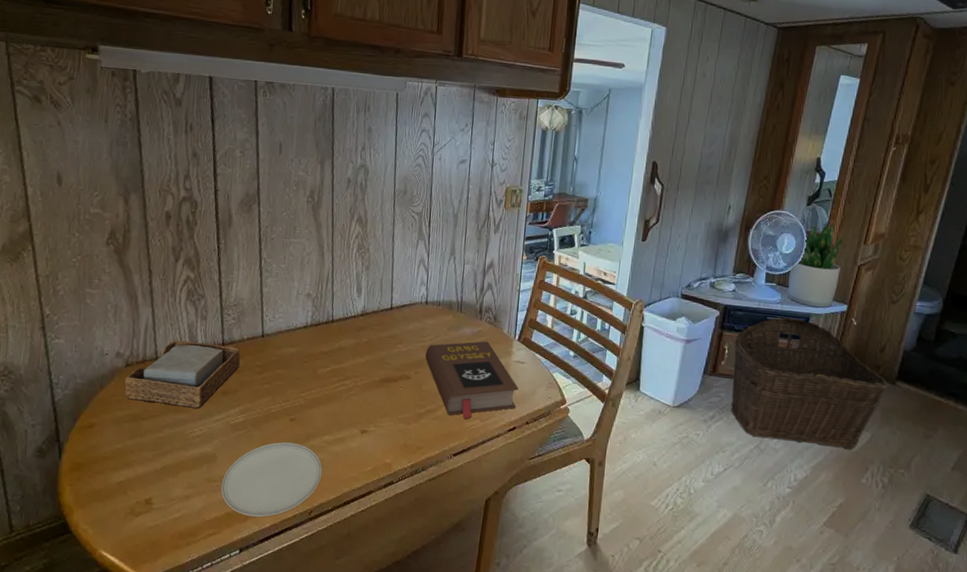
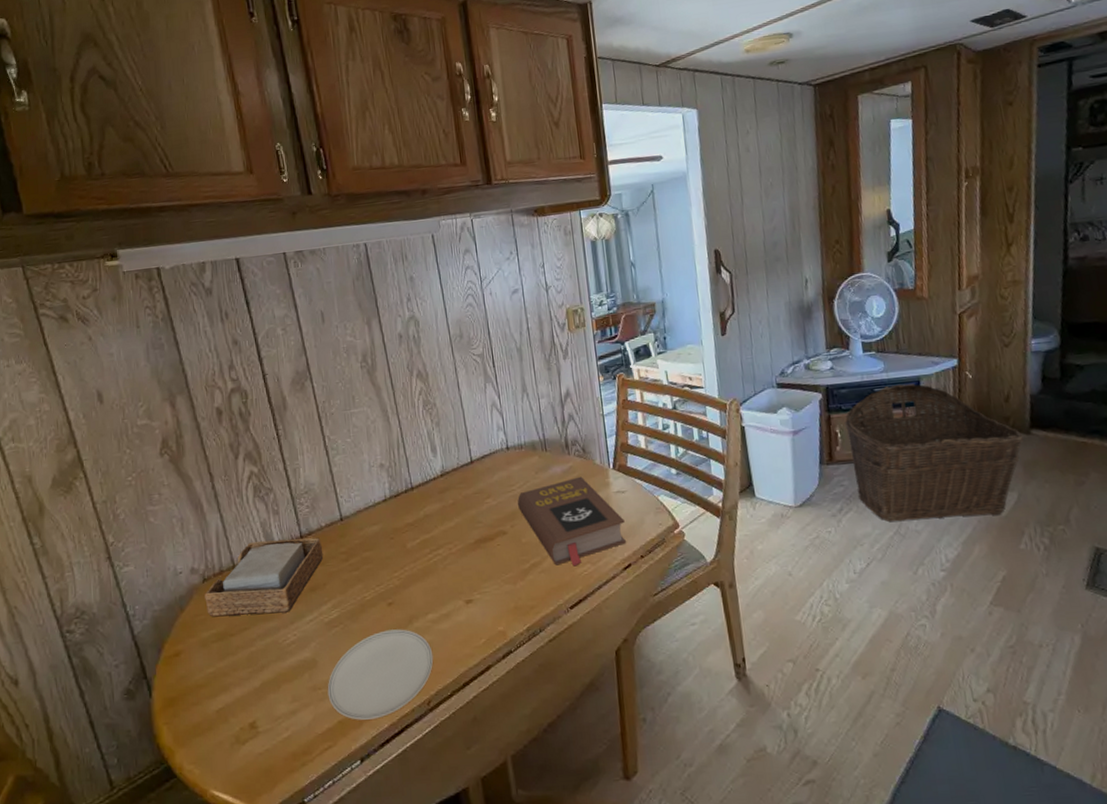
planter: present [787,223,845,308] -> none [886,275,942,369]

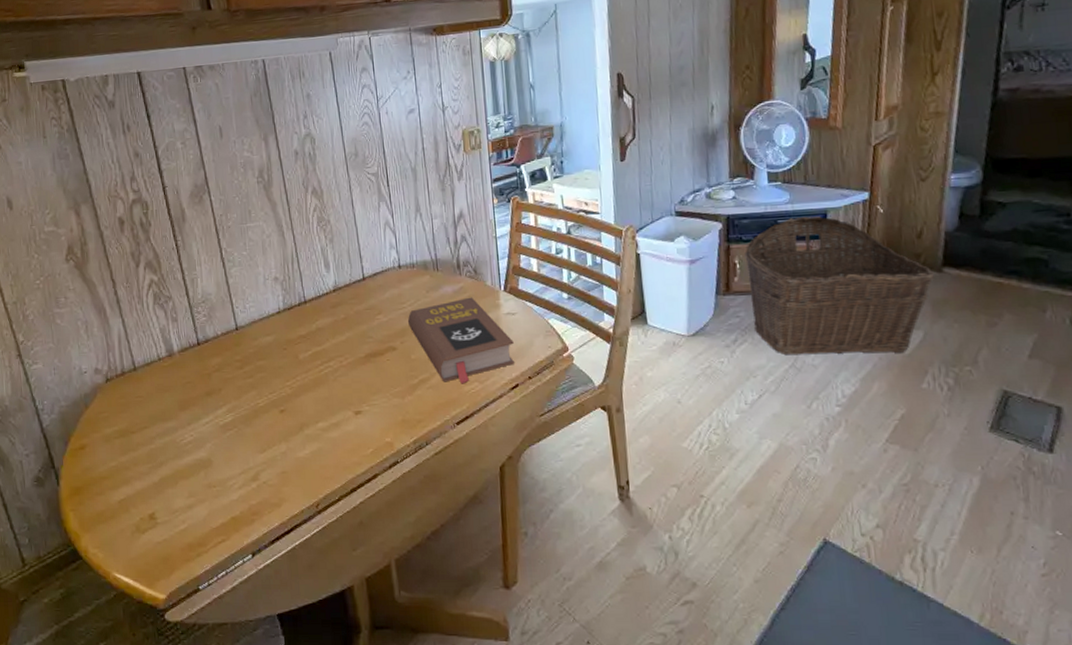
napkin holder: present [205,537,324,617] -> none [108,345,219,415]
plate: present [327,629,434,720] -> none [221,435,323,518]

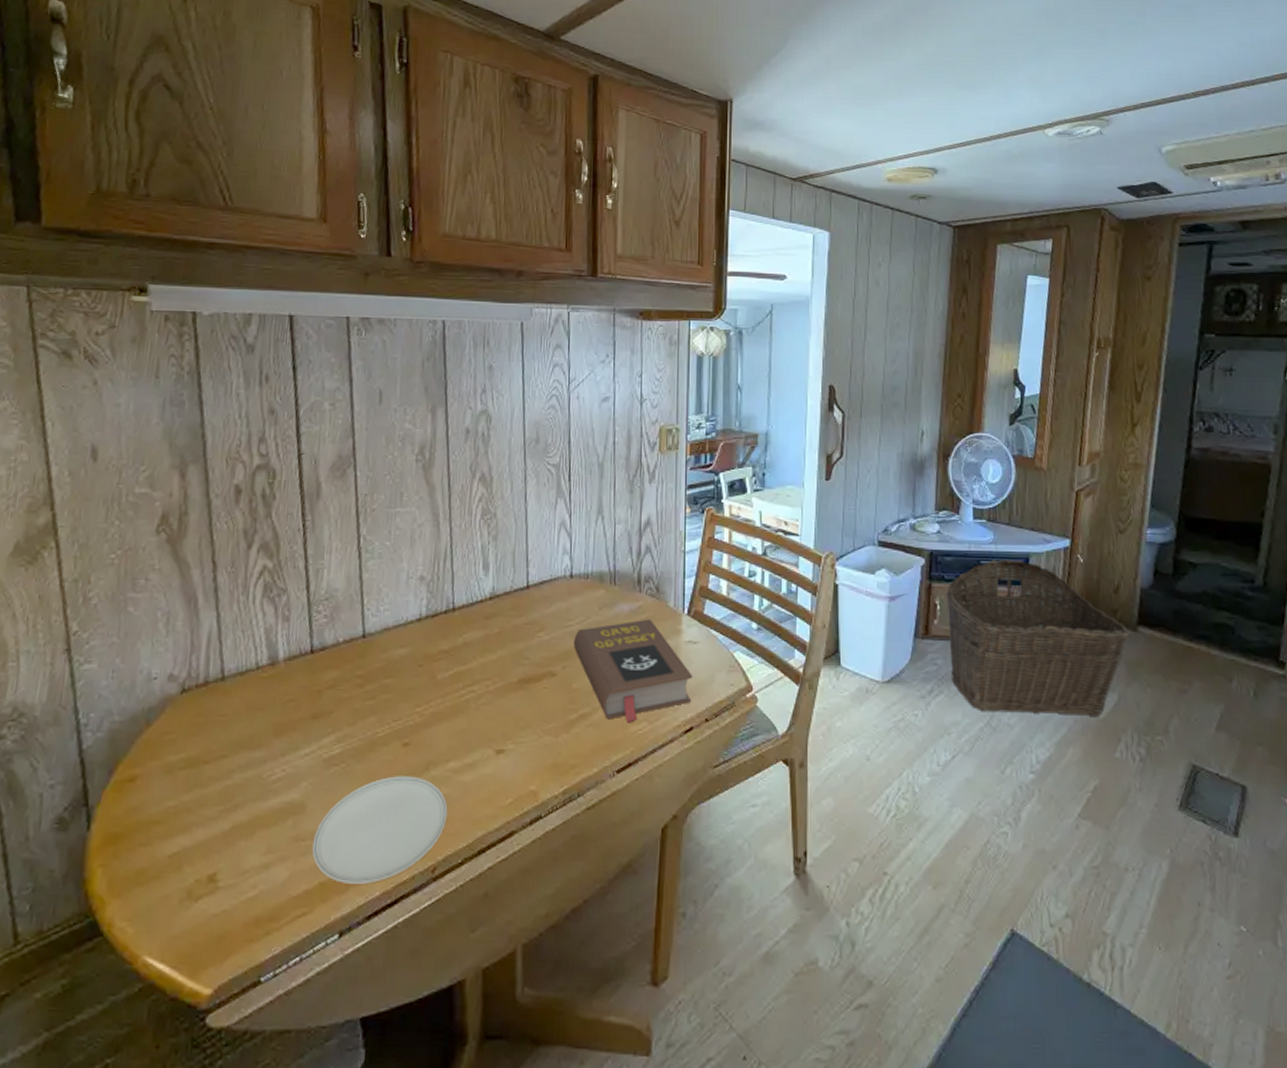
plate: none [221,435,323,518] -> present [312,776,448,884]

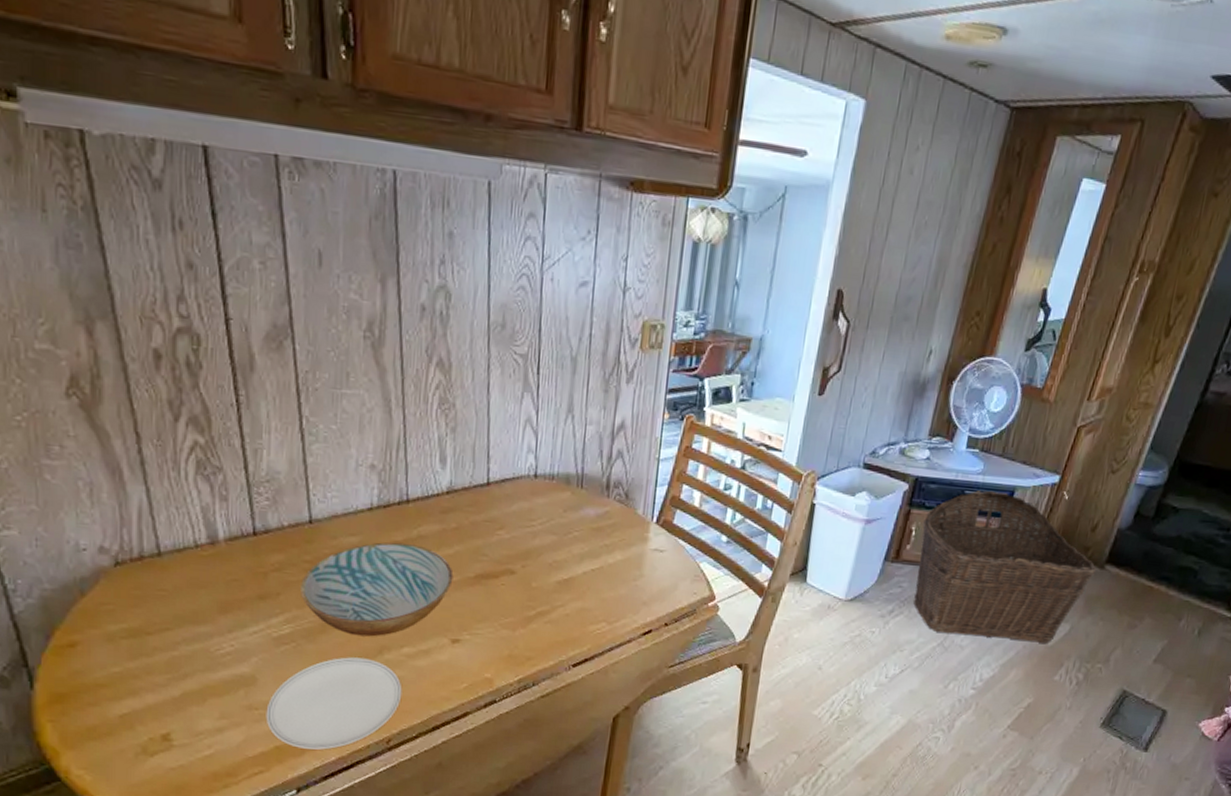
bowl: none [352,651,497,752] -> present [301,542,454,637]
book: present [573,619,692,723] -> none [534,524,656,623]

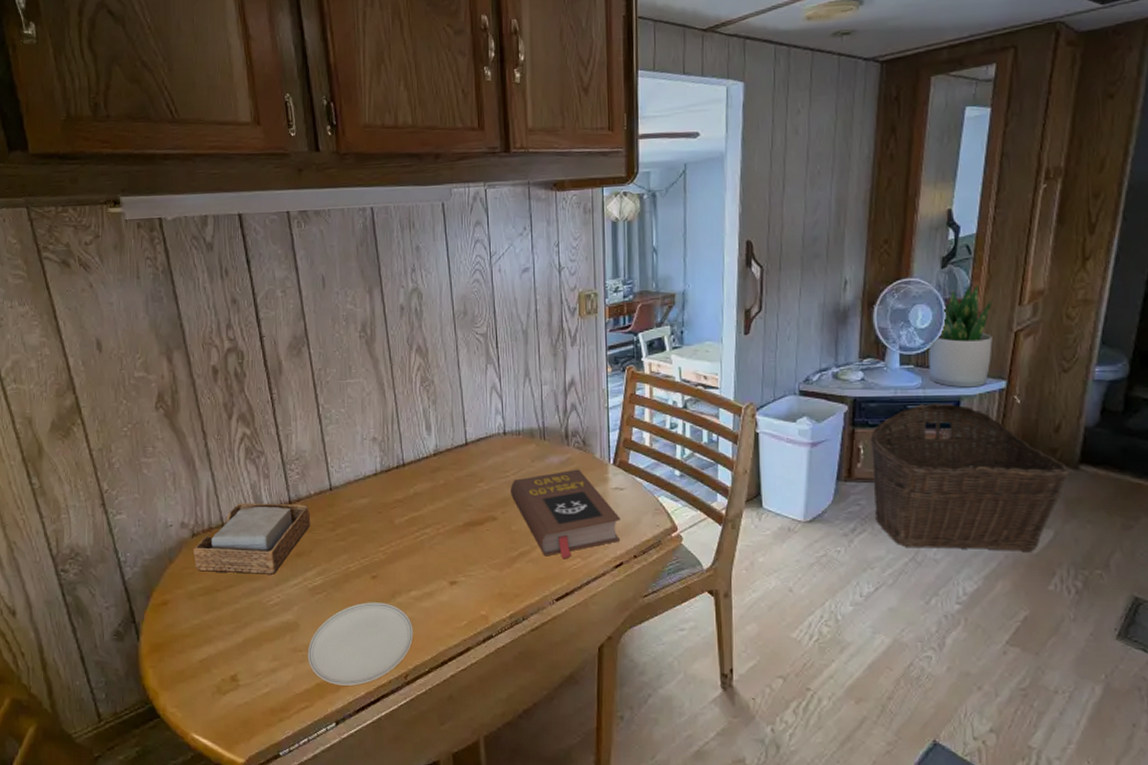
napkin holder: none [116,528,282,618] -> present [193,503,311,574]
bowl: present [301,542,454,637] -> none [327,500,446,583]
book: none [534,524,656,623] -> present [510,469,621,559]
planter: none [991,374,1067,479] -> present [928,285,994,388]

